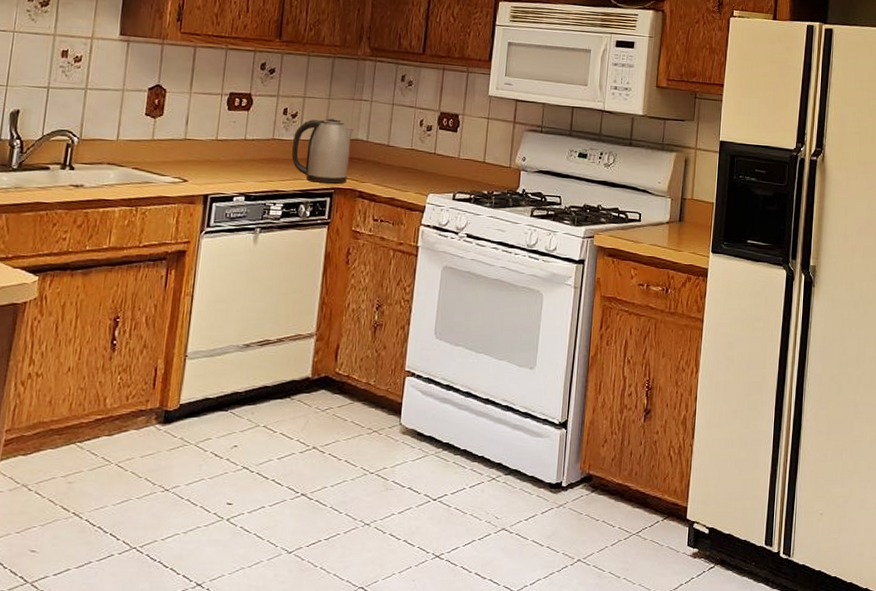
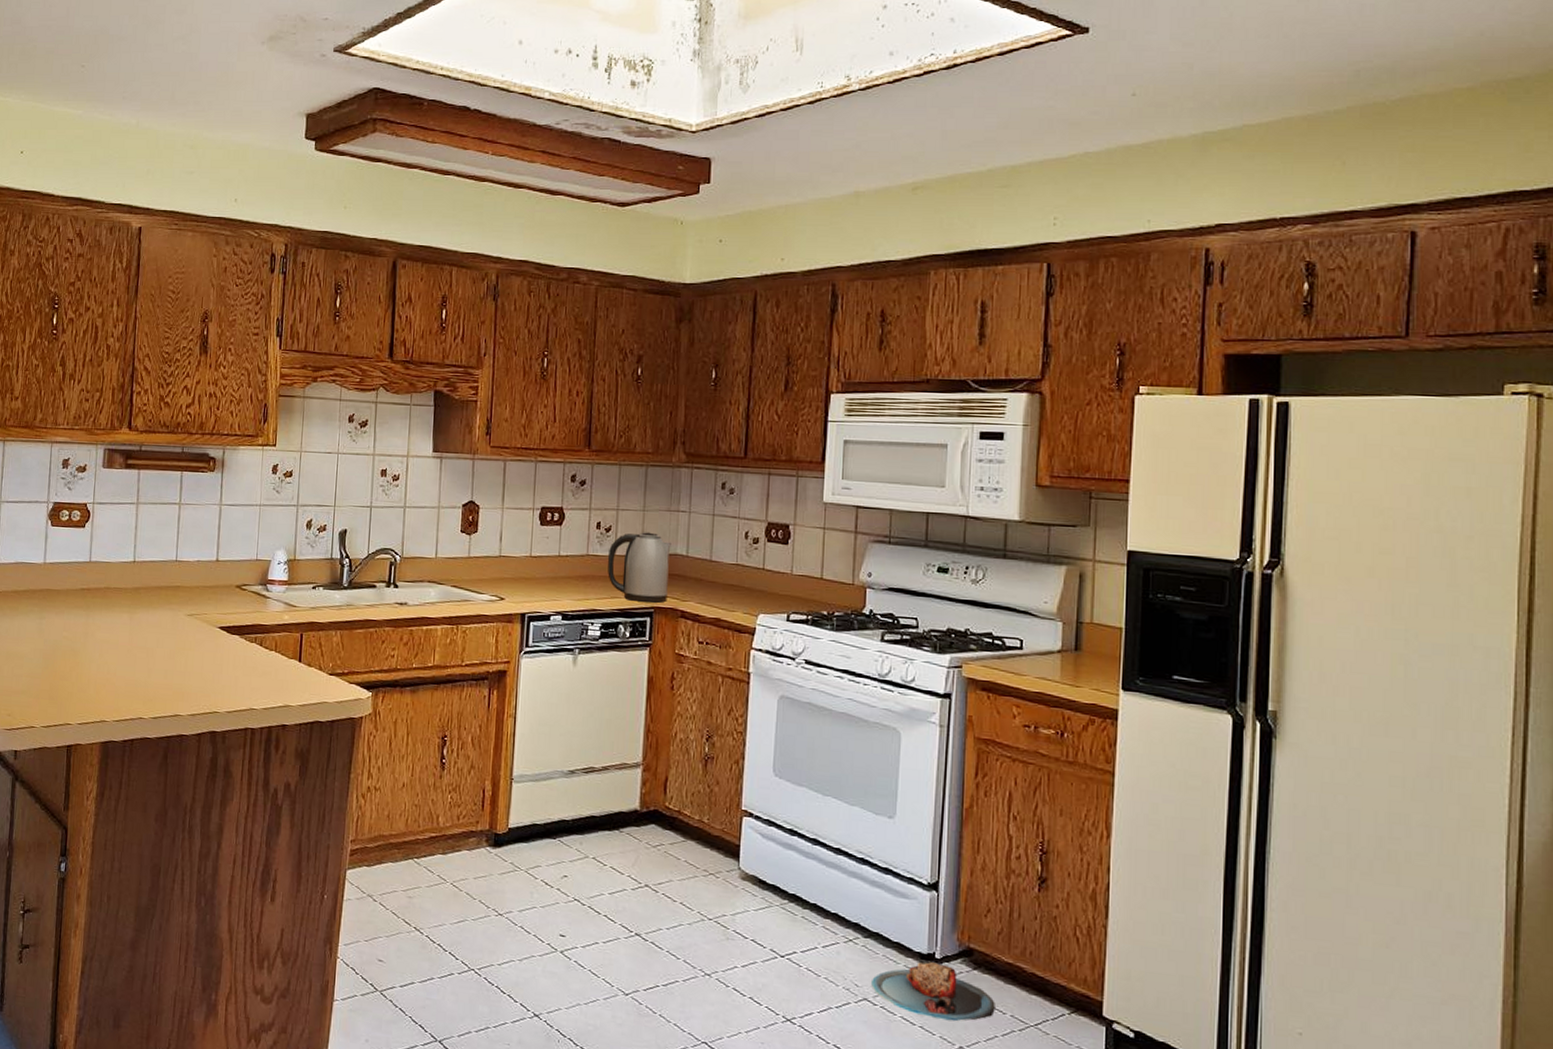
pet bowl: none [509,490,607,539] -> present [872,962,995,1022]

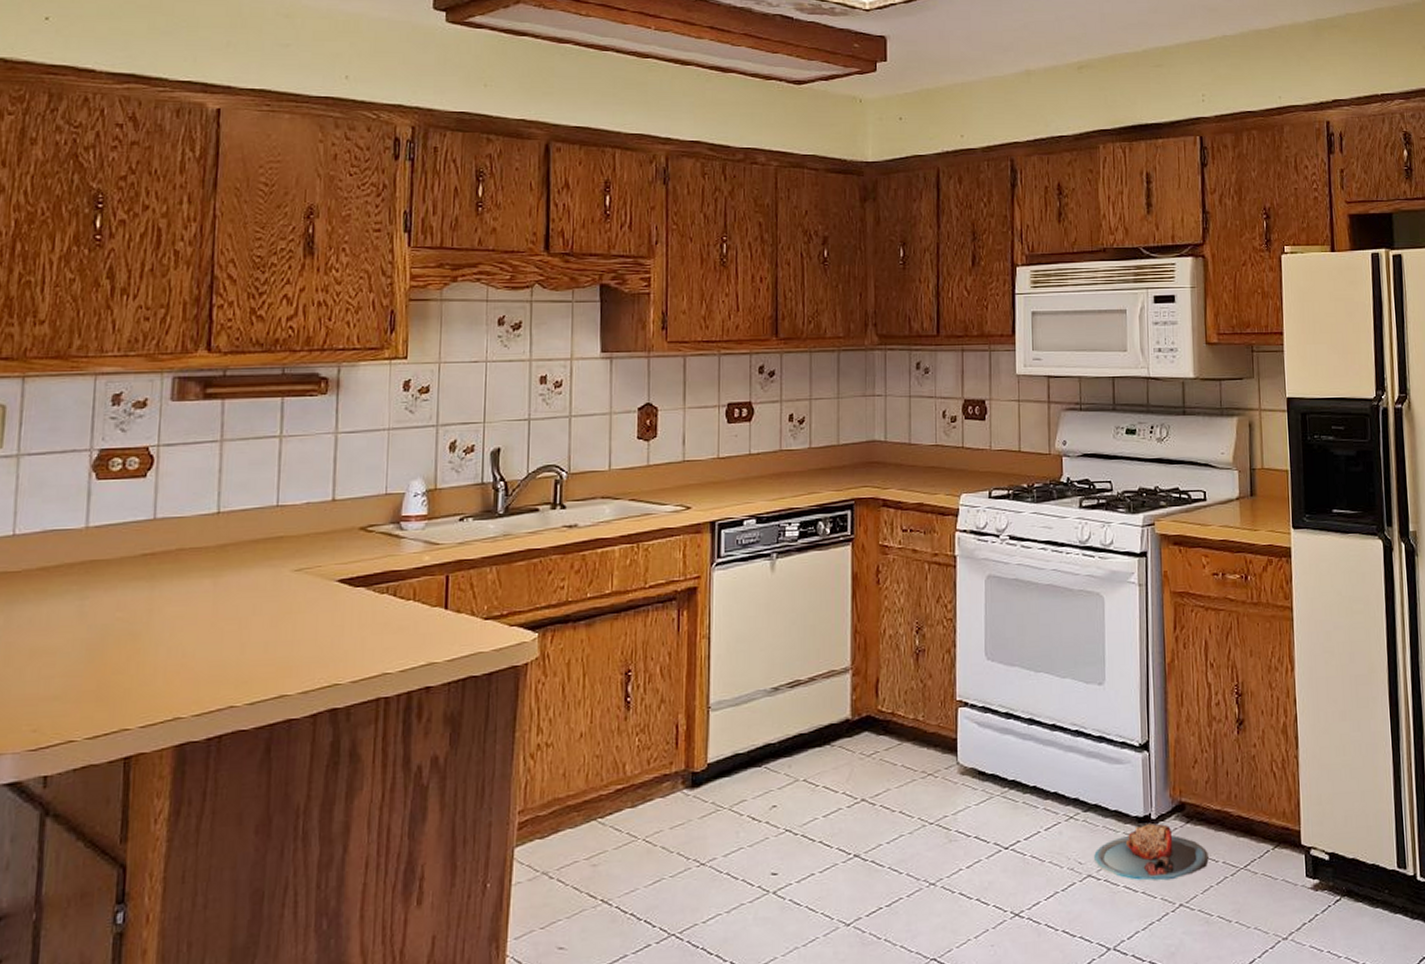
kettle: present [608,532,671,603] -> none [803,420,868,495]

